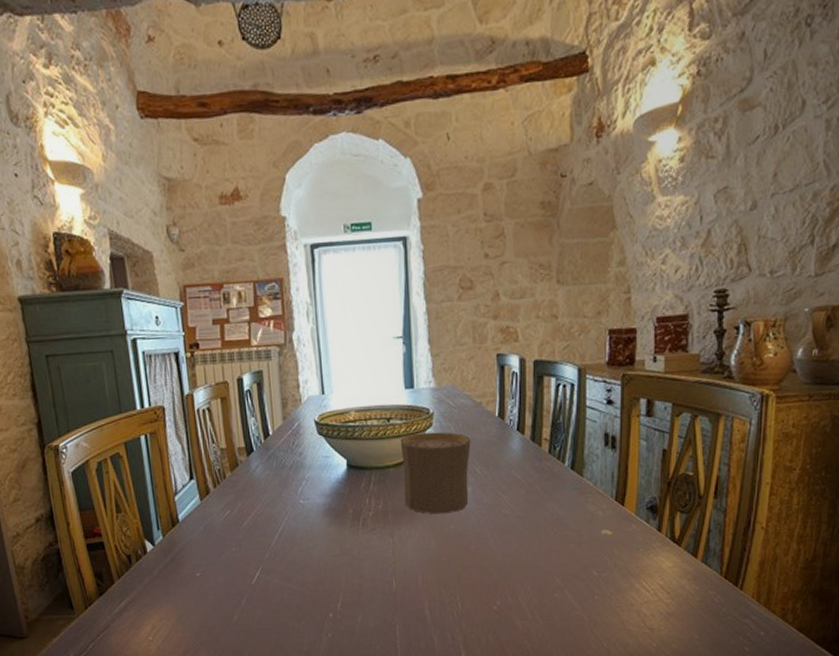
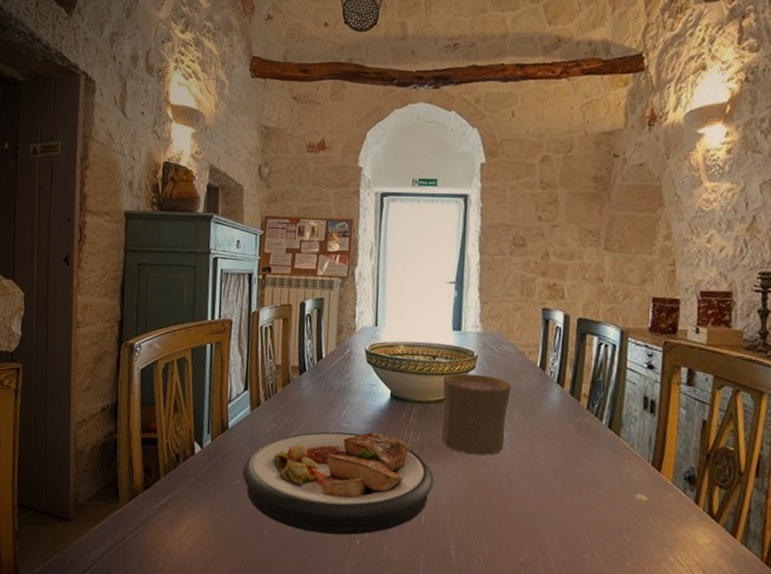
plate: none [201,505,401,613] -> present [242,431,434,536]

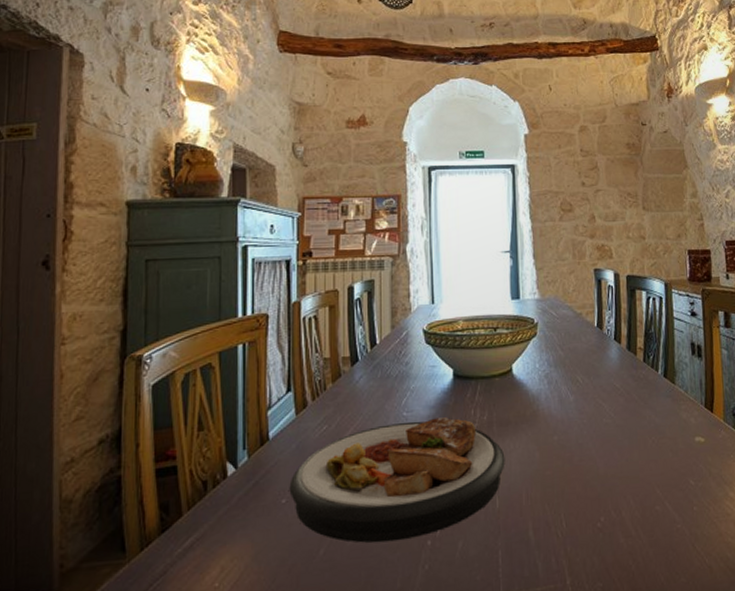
cup: present [441,373,512,456] -> none [506,341,573,425]

